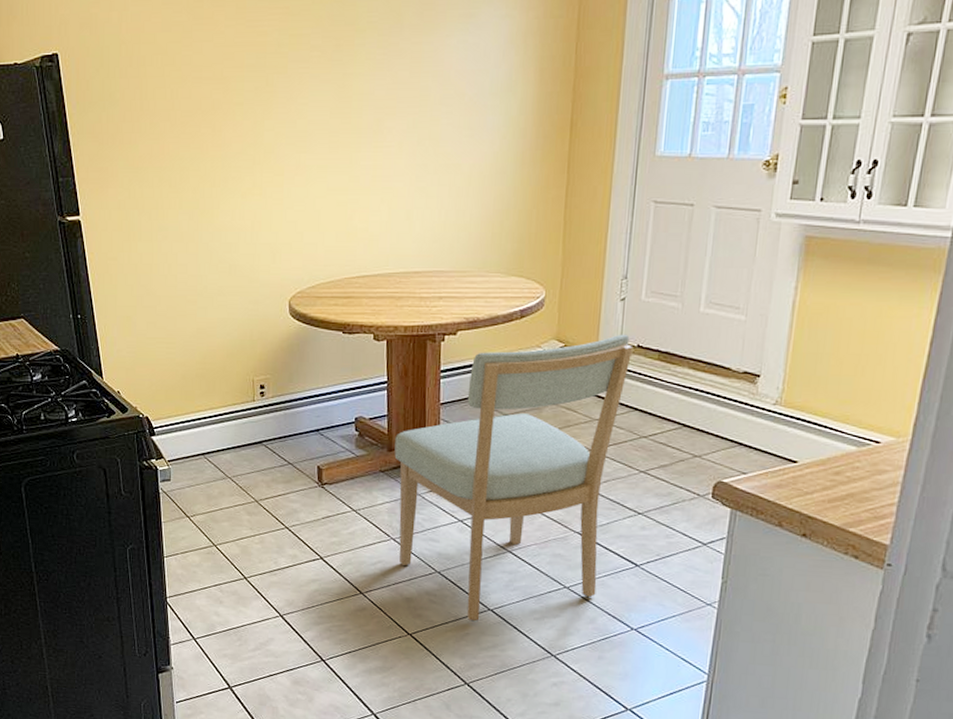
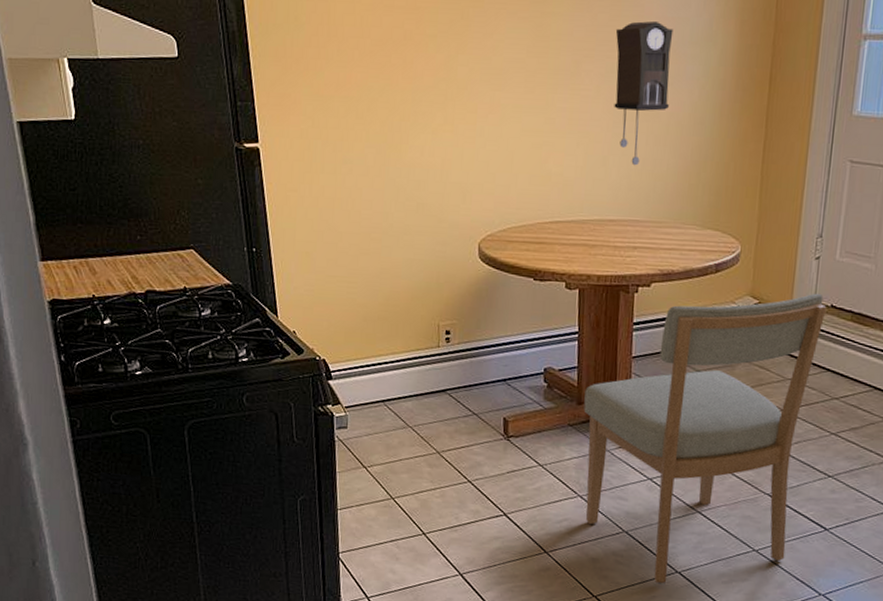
pendulum clock: none [416,76,473,218] -> present [614,21,674,166]

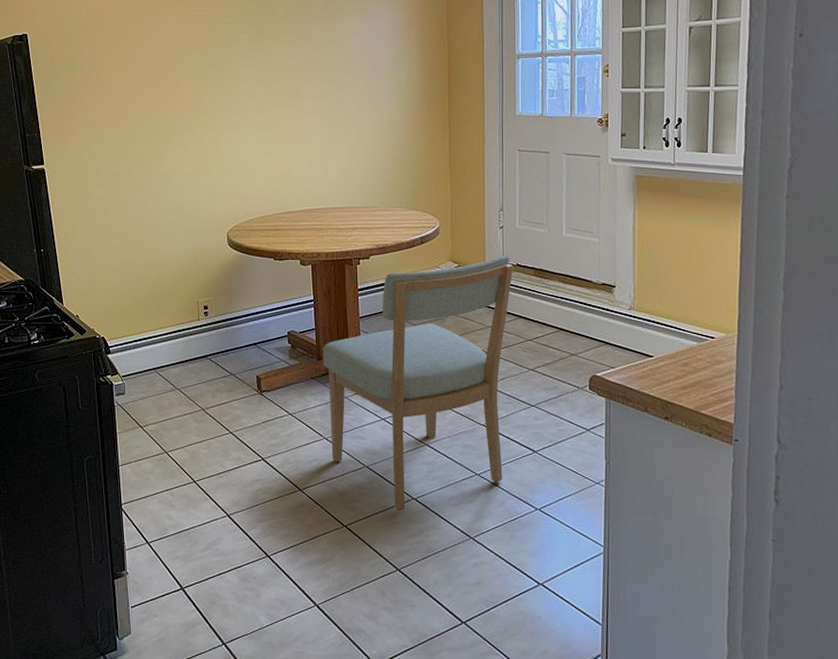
pendulum clock: present [614,21,674,166] -> none [325,54,371,164]

